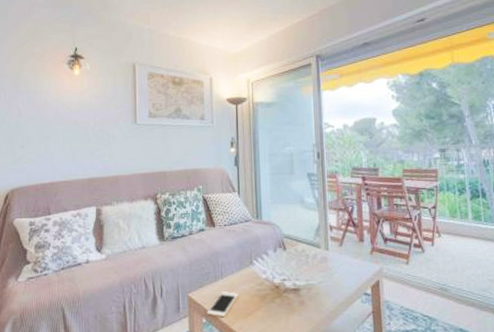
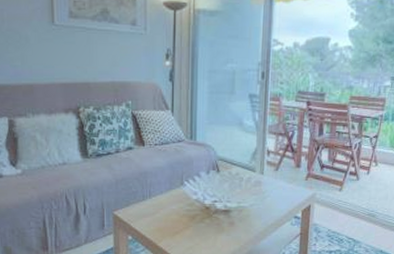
cell phone: present [206,291,238,318] -> none [133,211,166,235]

